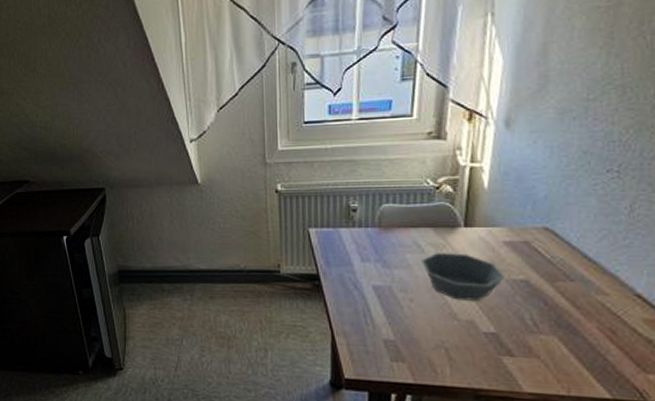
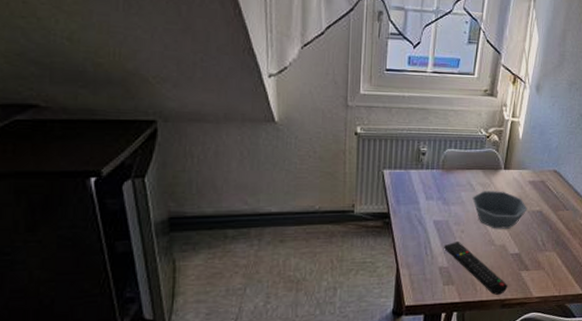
remote control: none [388,312,483,382] -> present [444,242,508,295]

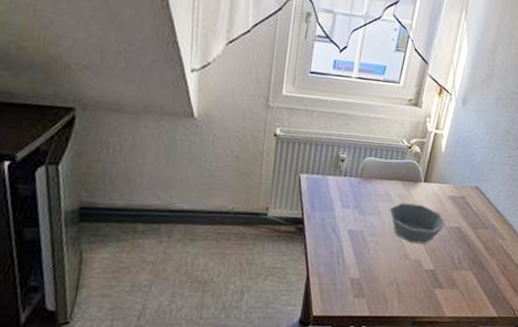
remote control: present [444,242,508,295] -> none [357,253,420,311]

